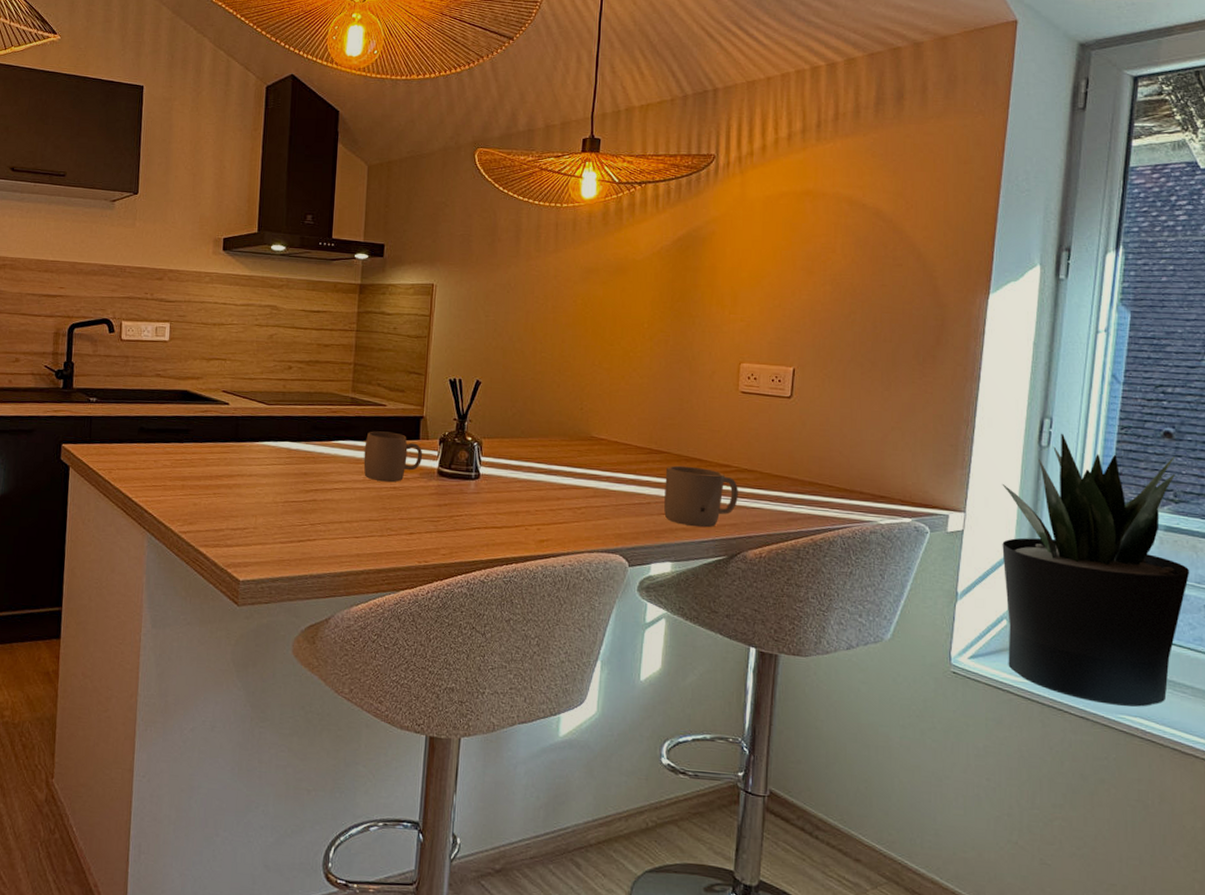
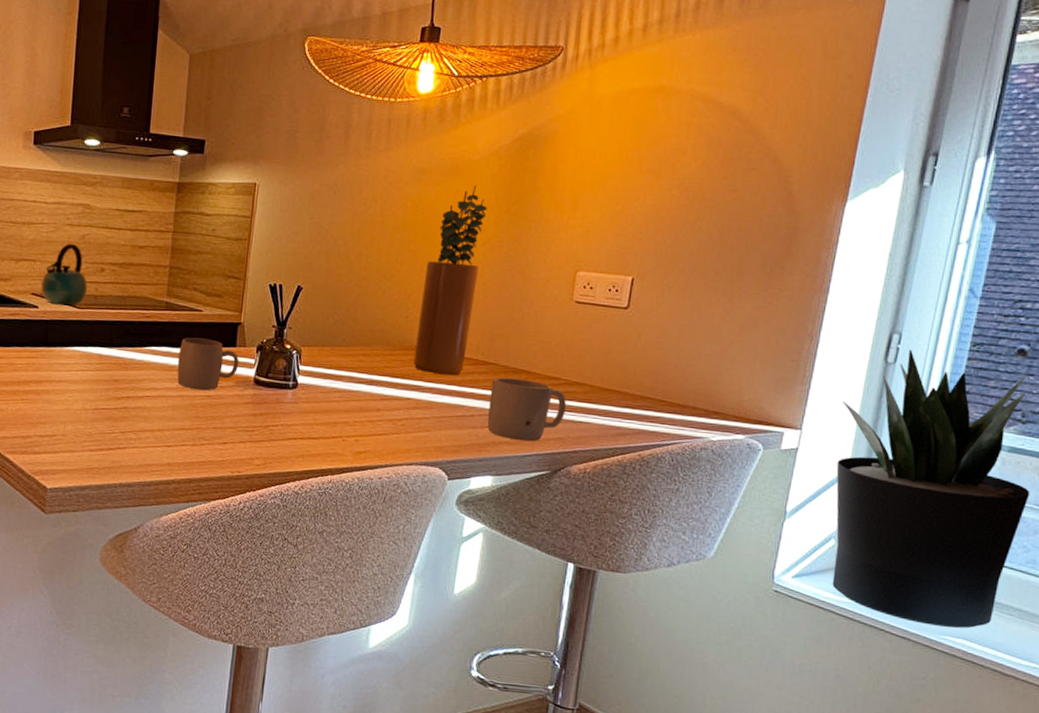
kettle: none [232,343,276,402] -> present [41,244,87,306]
vase: none [590,284,653,464] -> present [413,185,487,375]

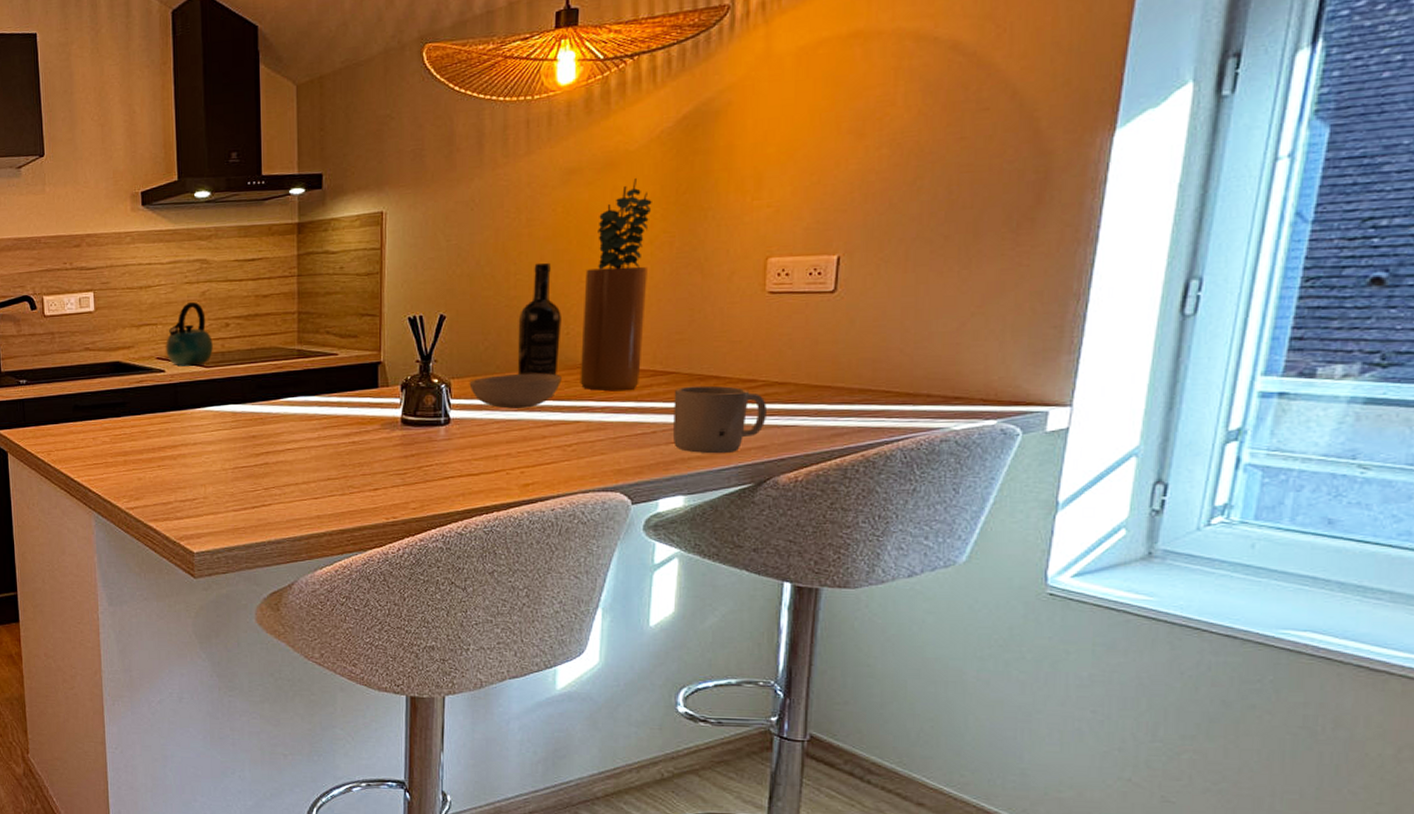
mug: present [177,337,239,390] -> none [316,382,383,437]
soup bowl: none [317,348,398,382] -> present [469,373,562,409]
wine bottle: none [360,249,403,354] -> present [517,262,561,376]
planter: present [832,349,1030,629] -> none [1122,295,1399,621]

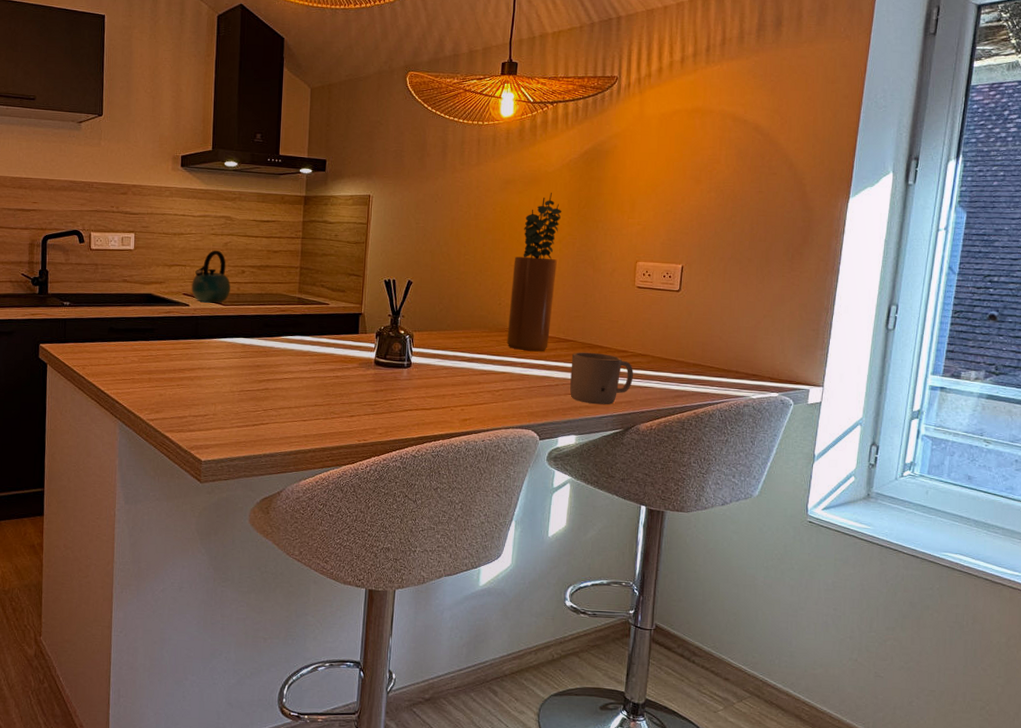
soup bowl: present [469,373,562,409] -> none [427,332,494,359]
wine bottle: present [517,262,561,376] -> none [462,248,496,336]

